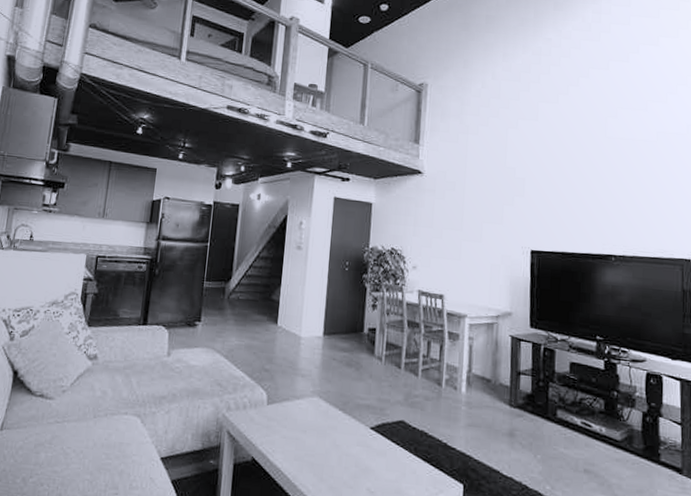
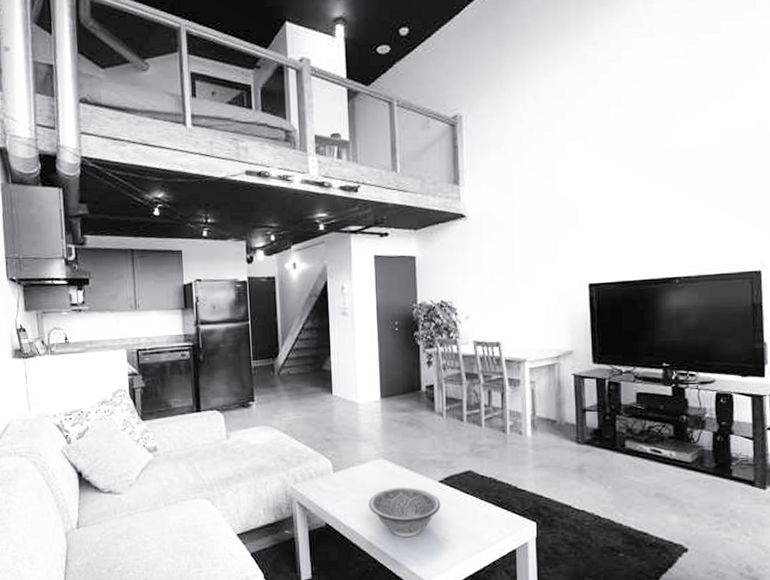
decorative bowl: none [297,428,370,484] -> present [368,487,441,538]

